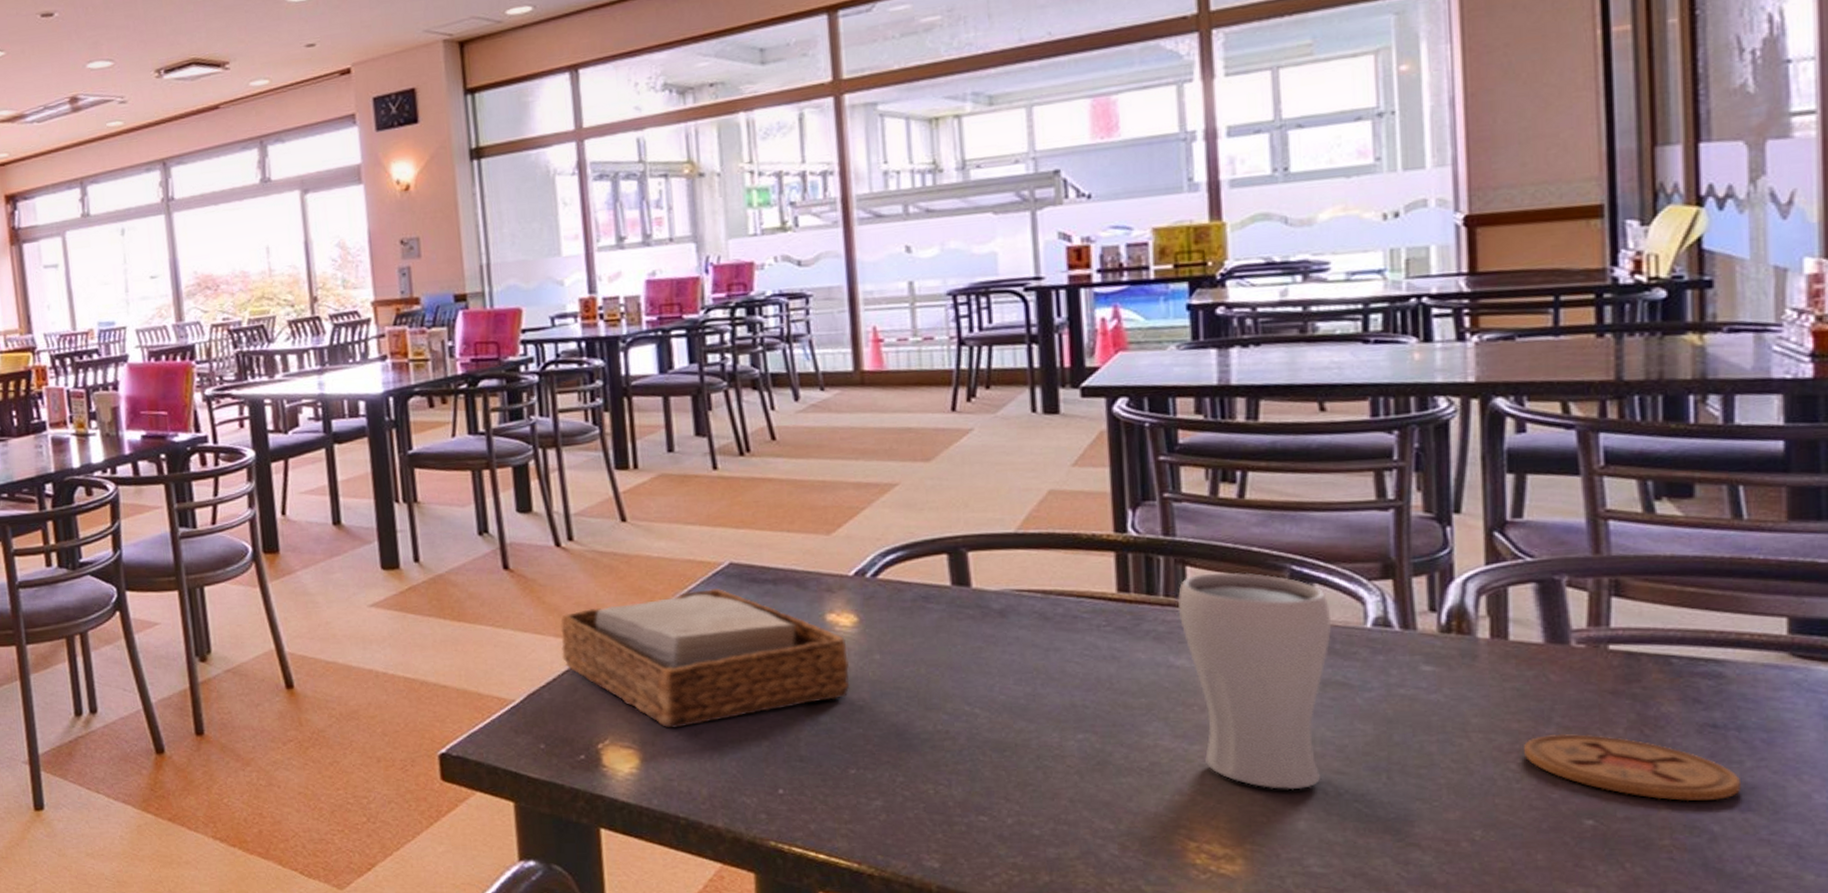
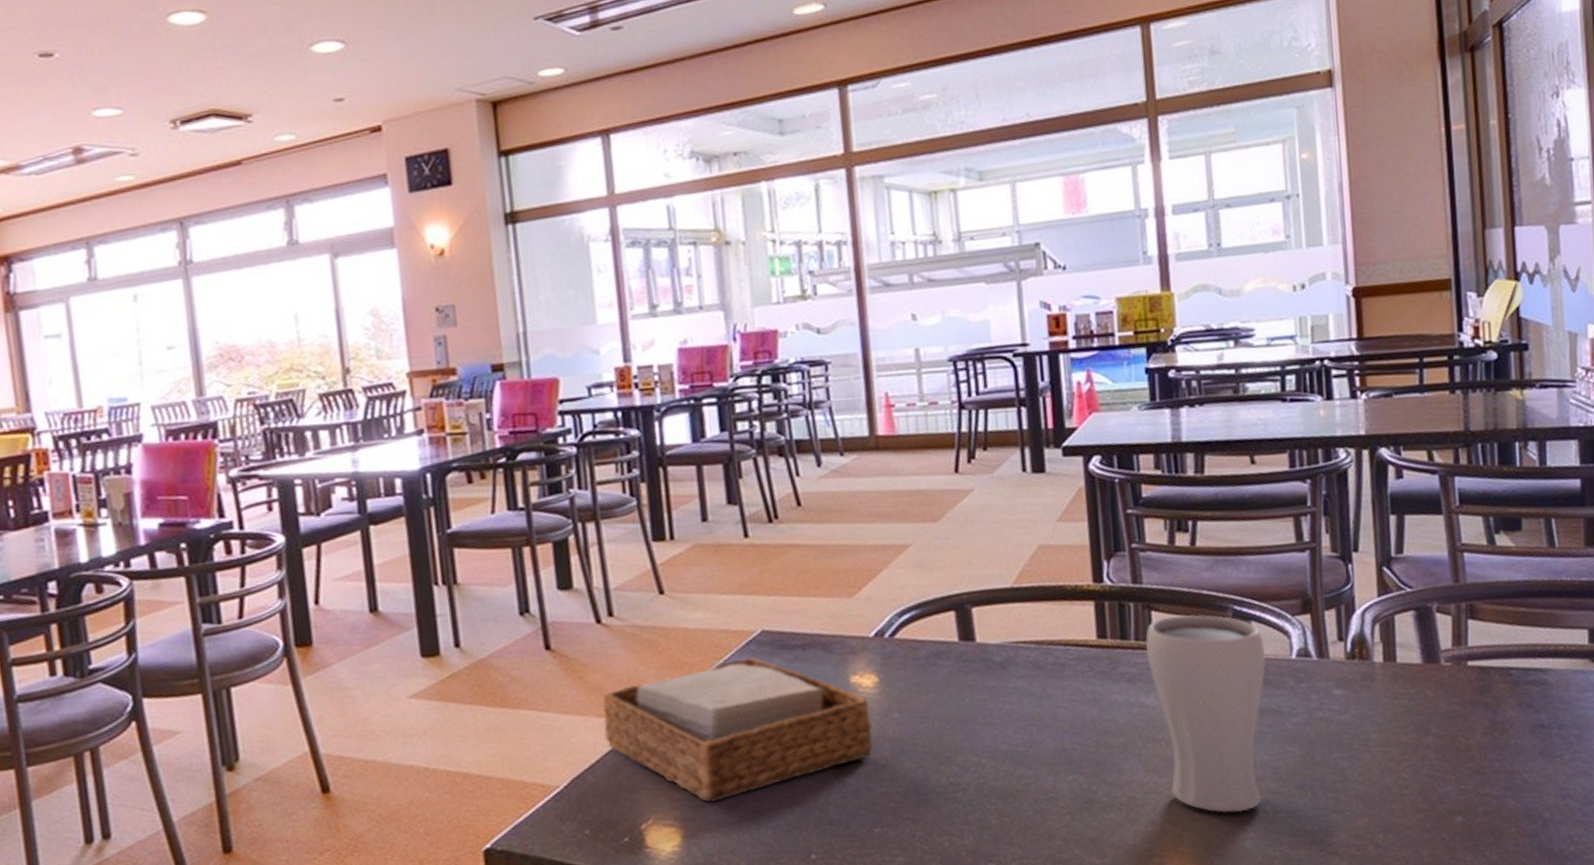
coaster: present [1524,733,1742,802] -> none [1411,741,1563,794]

